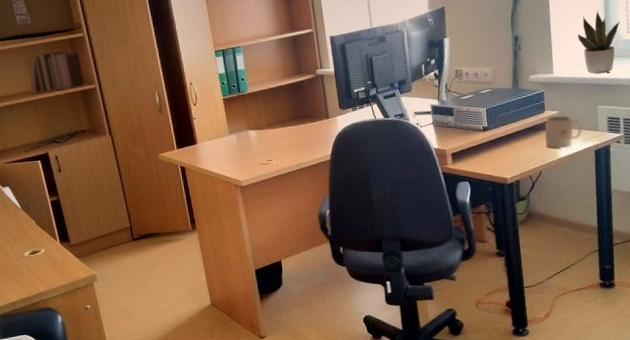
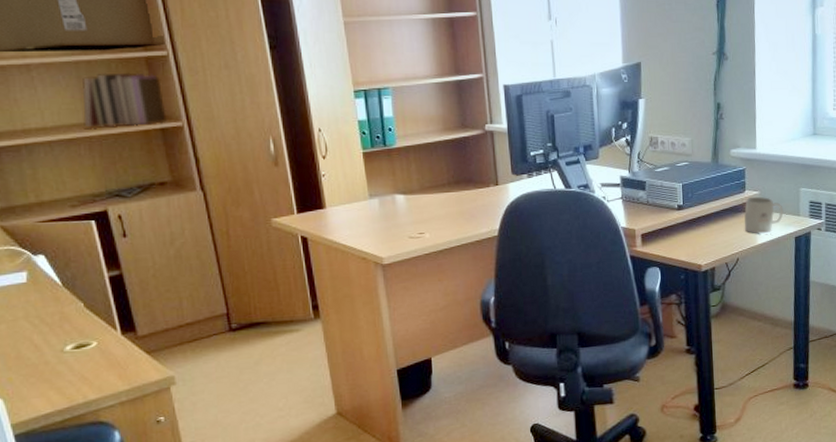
potted plant: present [577,10,621,75] -> none [783,83,828,153]

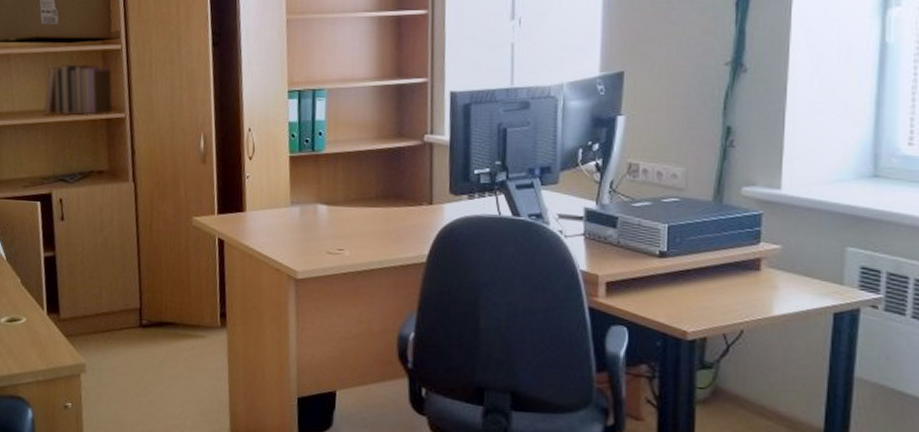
mug: present [744,196,784,234] -> none [754,251,818,303]

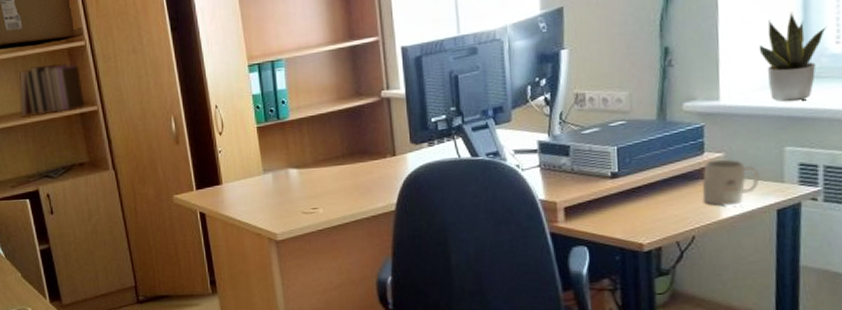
mug: none [754,251,818,303] -> present [702,159,760,206]
potted plant: none [826,106,901,201] -> present [758,12,828,103]

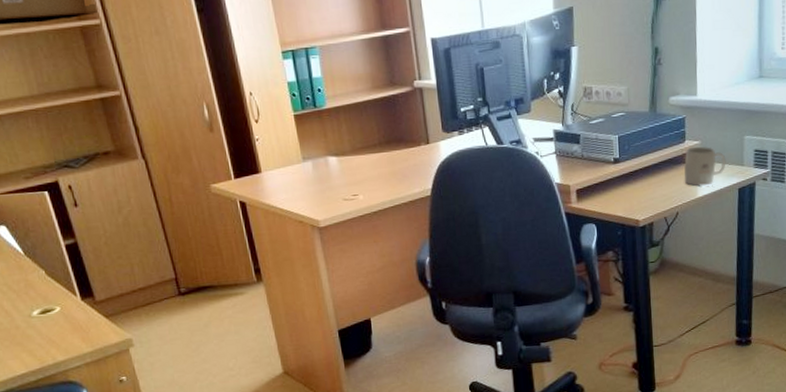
books: present [19,63,85,116] -> none [24,42,105,101]
potted plant: present [758,12,828,103] -> none [726,20,776,98]

